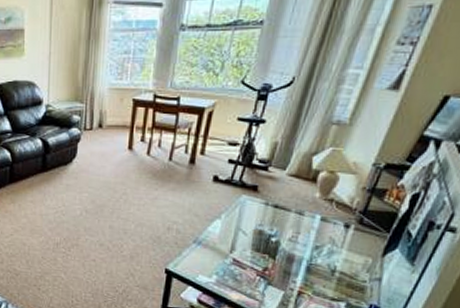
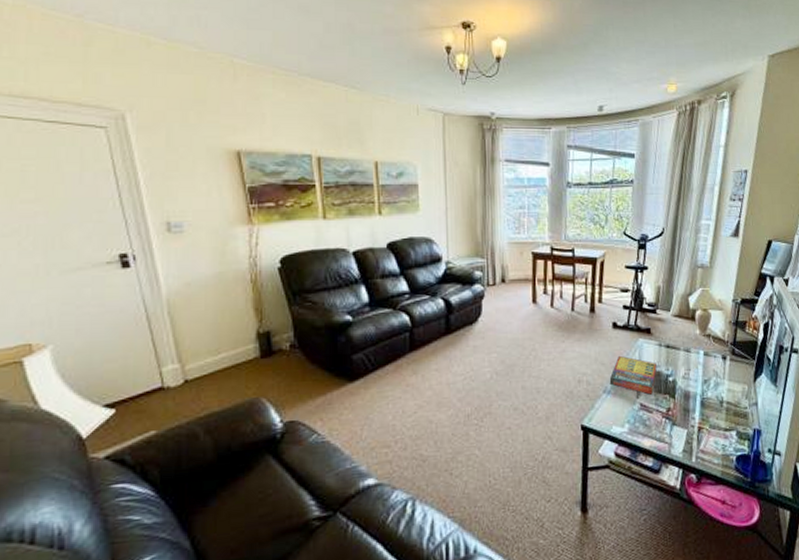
game compilation box: none [201,209,259,252] -> present [609,355,657,395]

